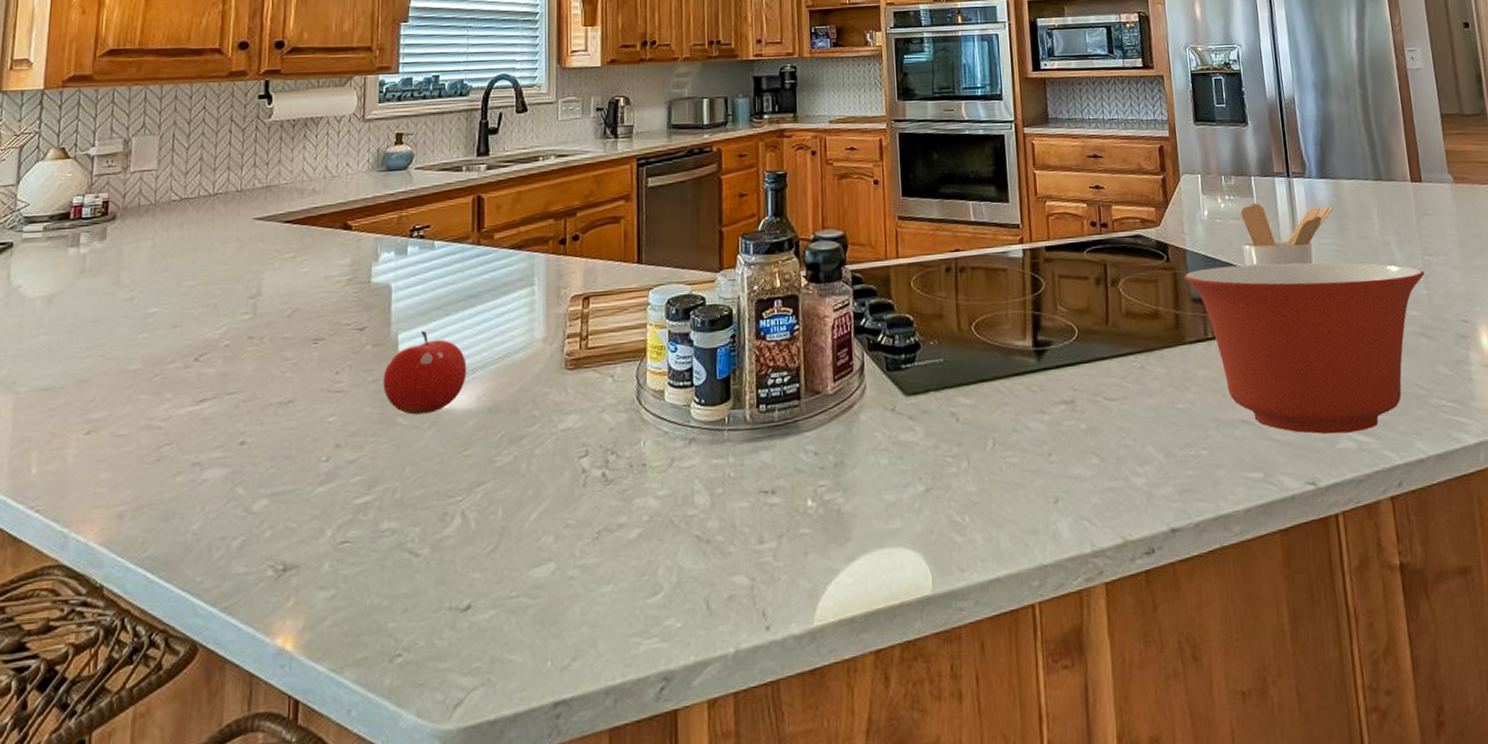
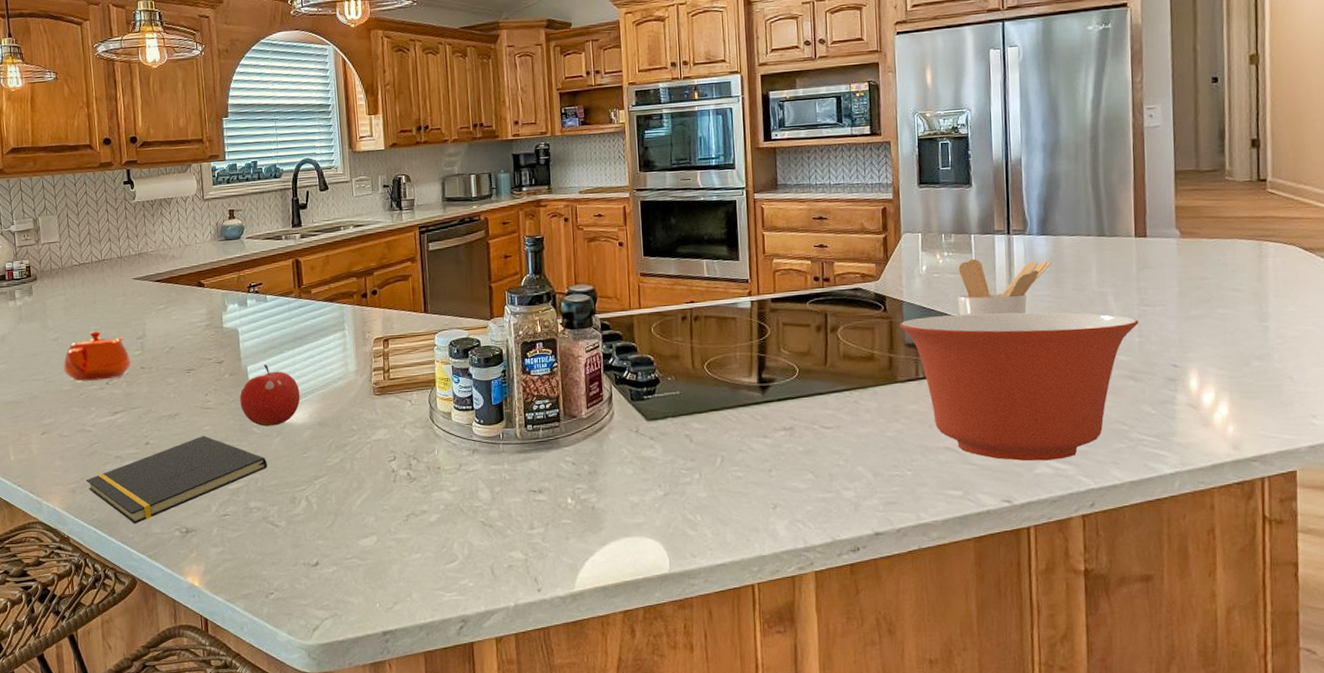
teapot: none [134,287,236,358] -> present [63,330,131,382]
notepad: none [142,430,412,562] -> present [86,436,267,524]

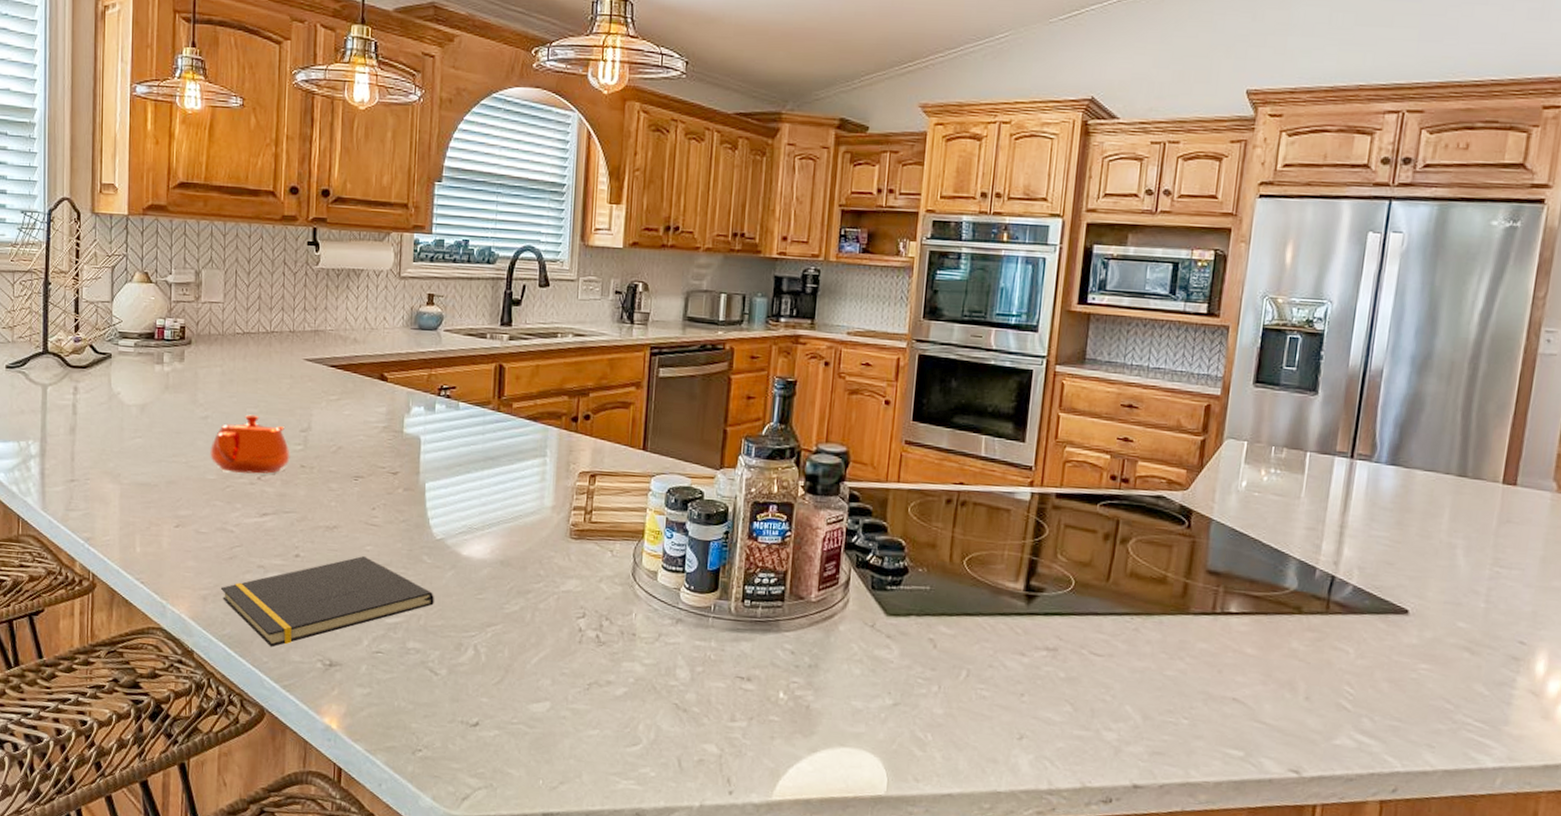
fruit: present [239,365,301,427] -> none [412,484,484,557]
mixing bowl: present [900,312,1139,461] -> none [1203,542,1489,733]
utensil holder: present [957,259,1052,316] -> none [1276,482,1398,556]

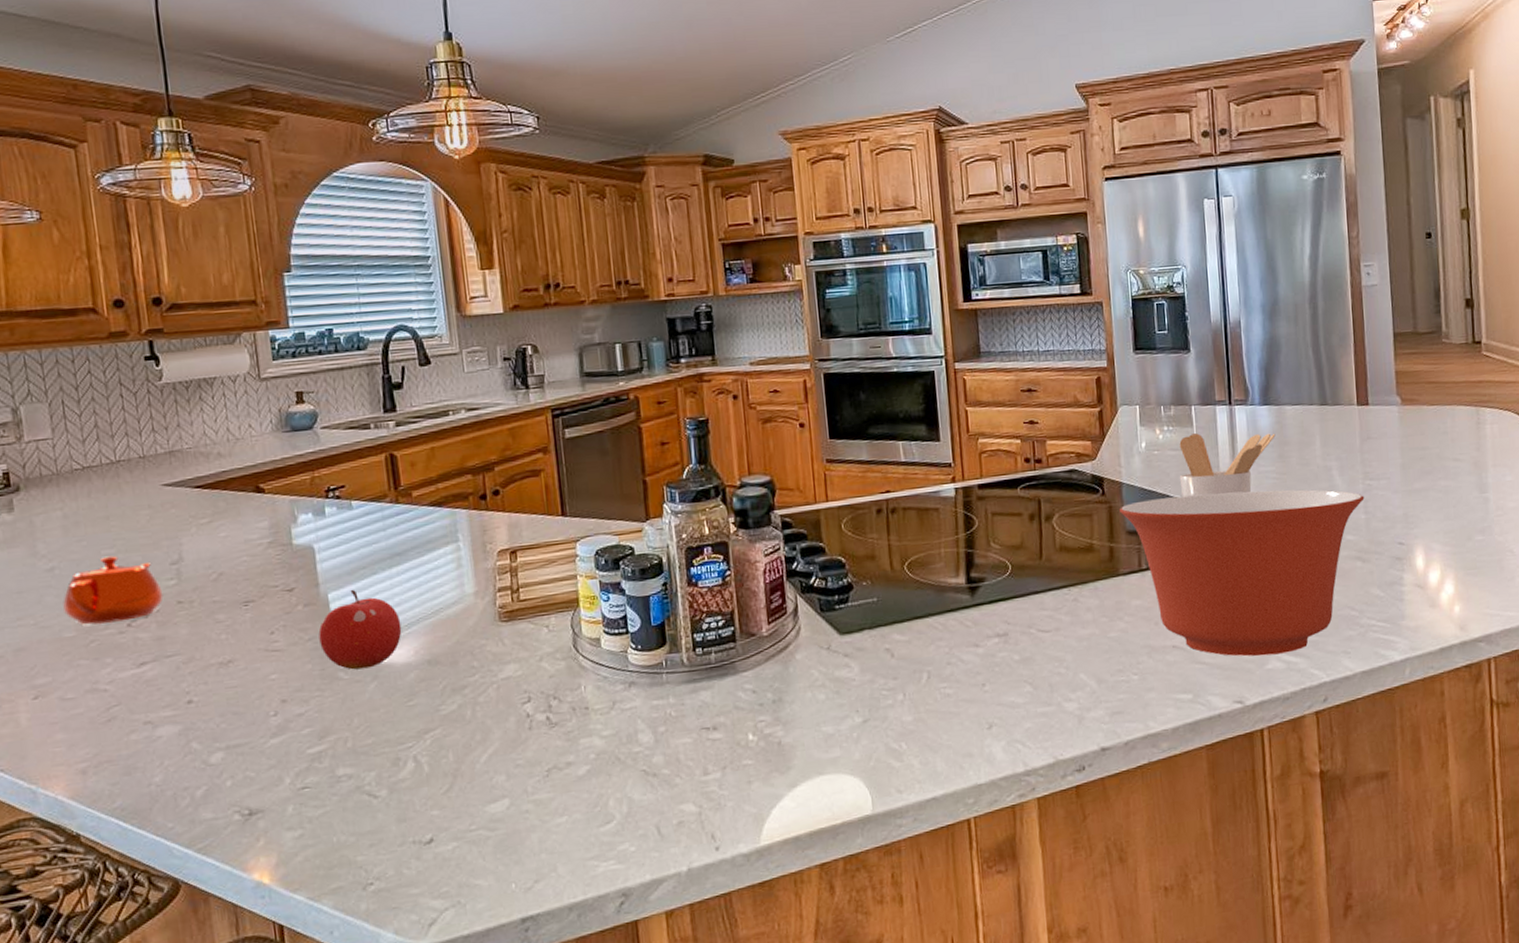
notepad: present [220,556,434,648] -> none [101,687,360,810]
fruit: none [412,484,484,557] -> present [318,590,402,670]
mixing bowl: none [1203,542,1489,733] -> present [1120,489,1365,657]
utensil holder: none [1276,482,1398,556] -> present [1179,433,1276,498]

